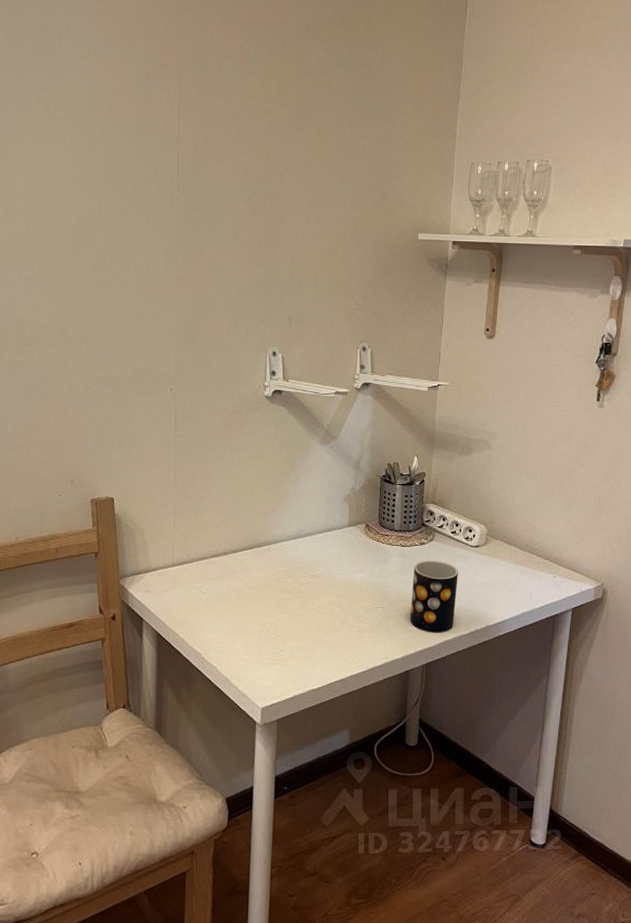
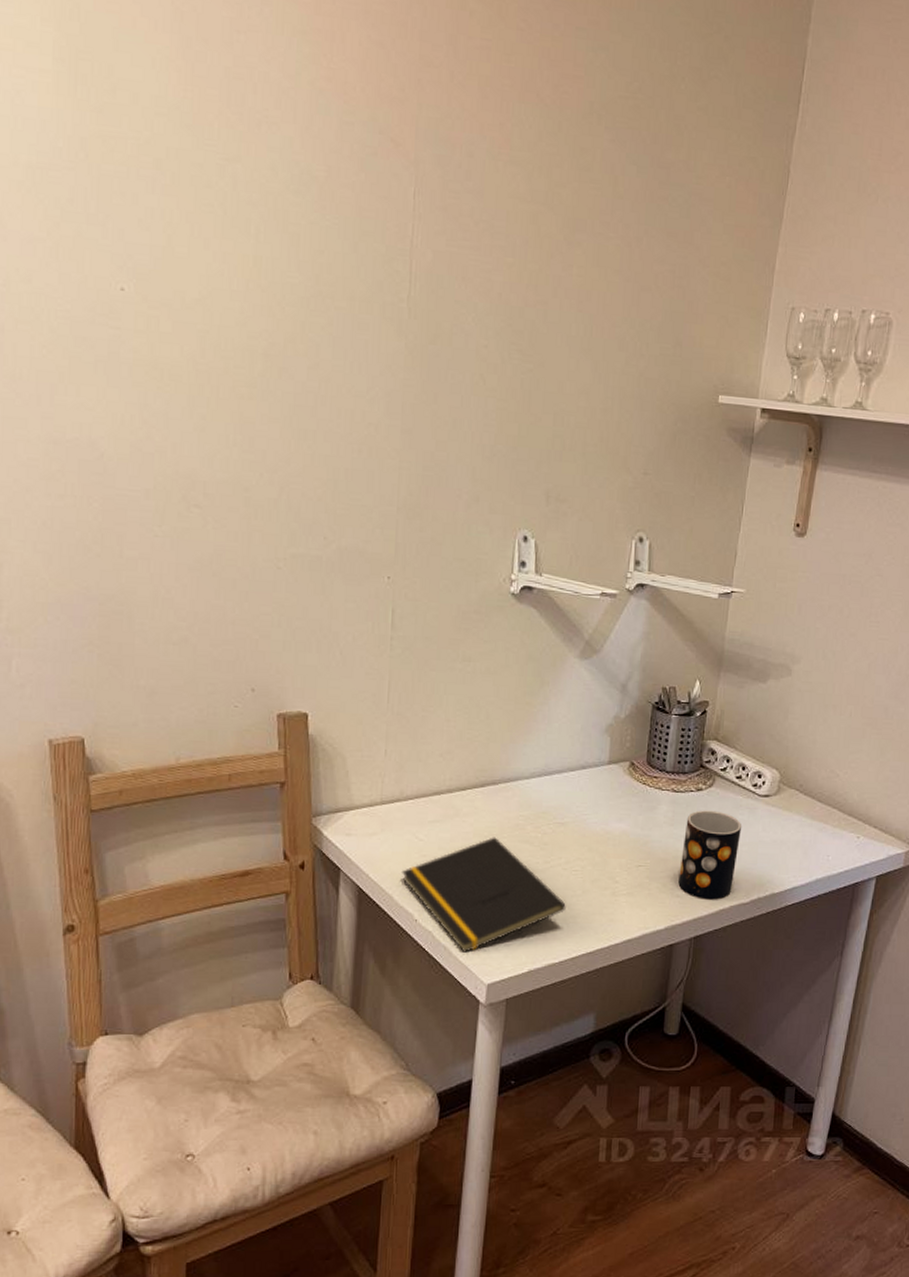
notepad: none [191,589,321,683] -> present [402,837,566,953]

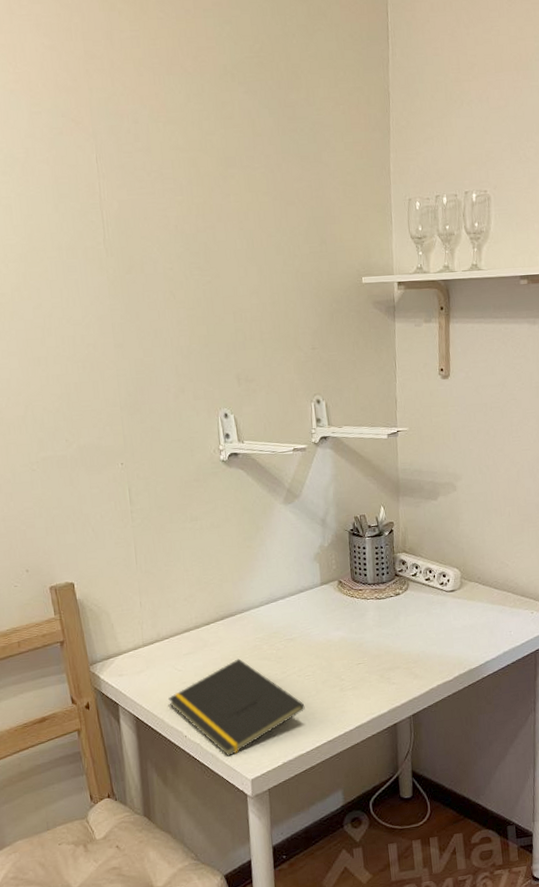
mug: present [678,810,742,900] -> none [391,609,437,683]

